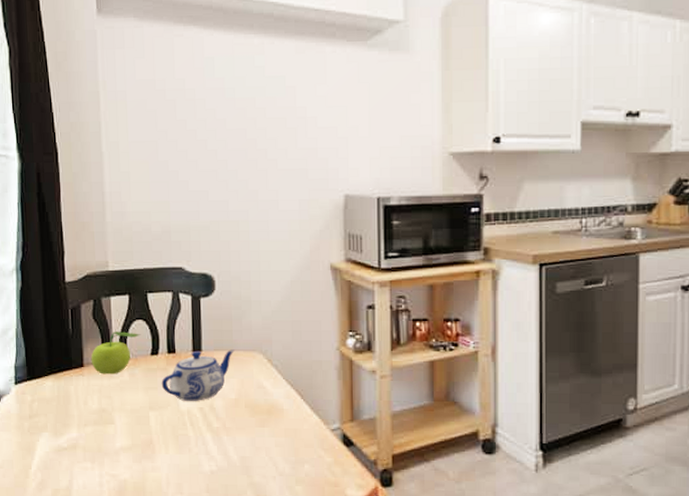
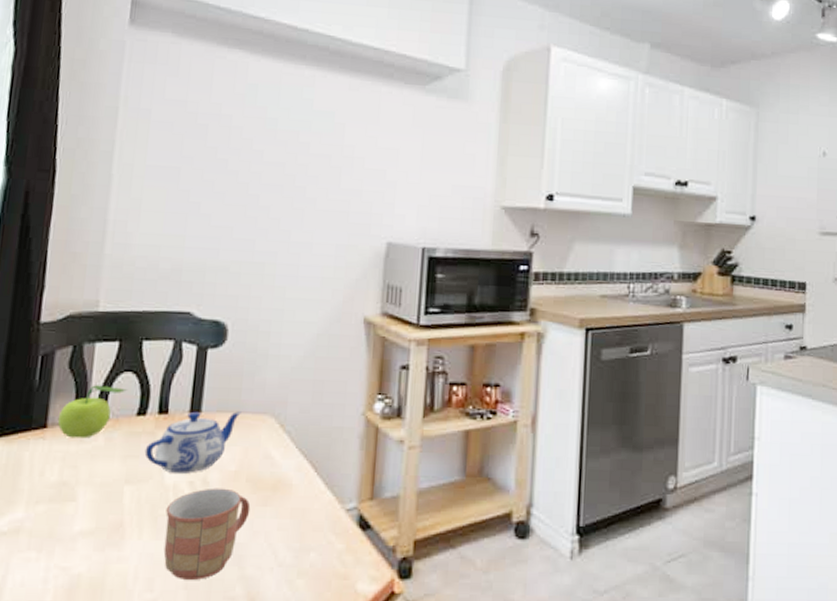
mug: none [184,412,251,485] -> present [163,488,251,580]

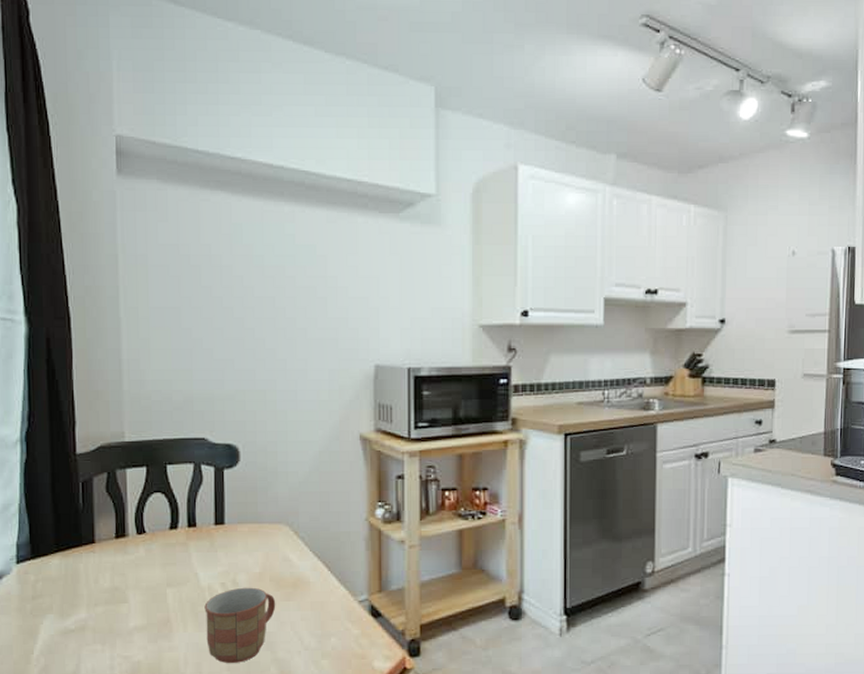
fruit: present [57,385,128,439] -> none [103,505,159,551]
teapot: present [144,411,241,475] -> none [180,522,259,578]

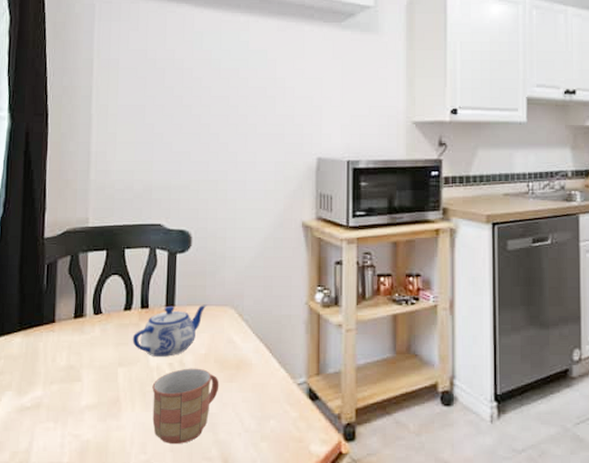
teapot: none [180,522,259,578] -> present [132,304,207,358]

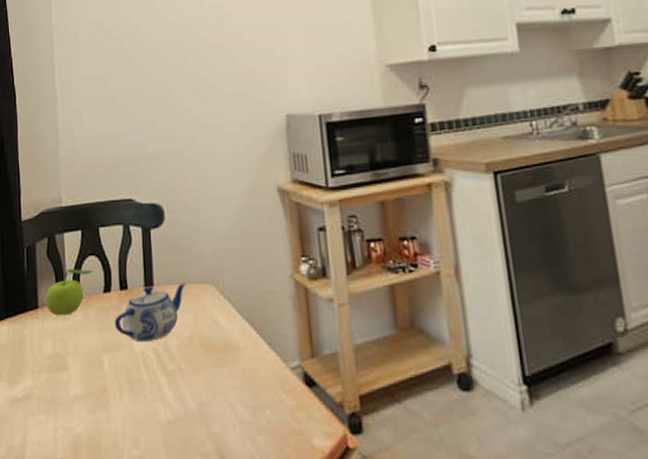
fruit: none [63,287,116,330] -> present [45,269,94,316]
mug: present [152,368,219,444] -> none [138,353,208,437]

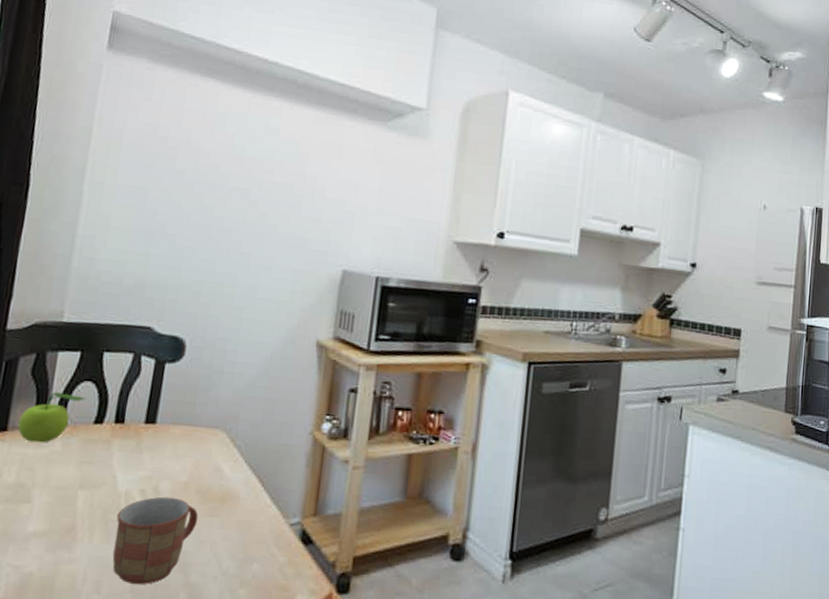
teapot: present [114,282,186,343] -> none [99,422,195,482]
mug: none [138,353,208,437] -> present [112,496,199,584]

